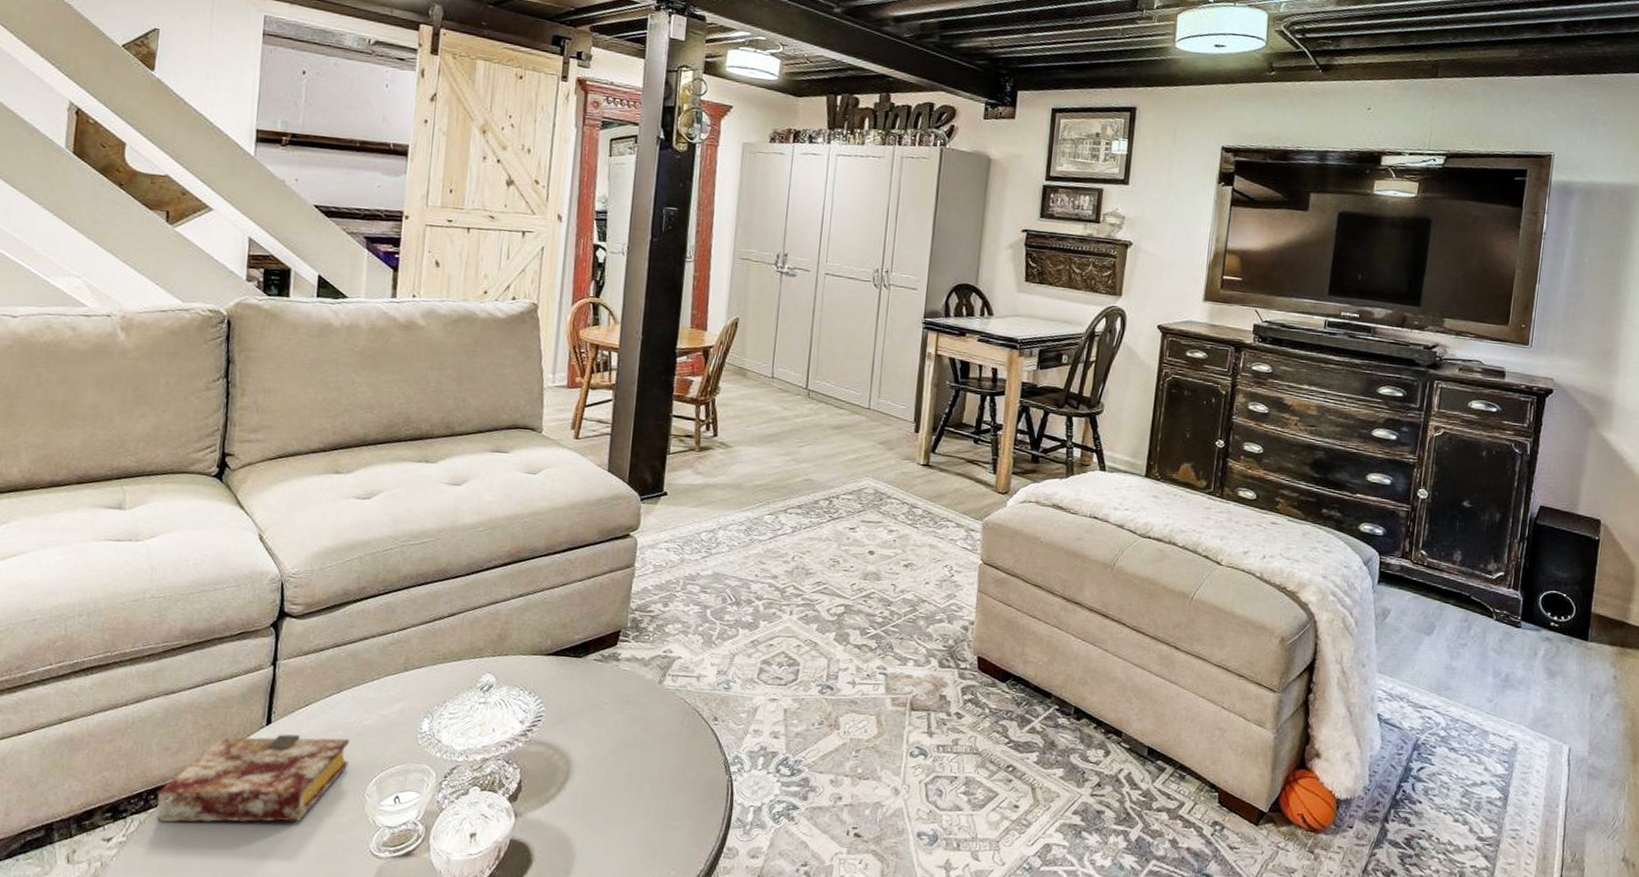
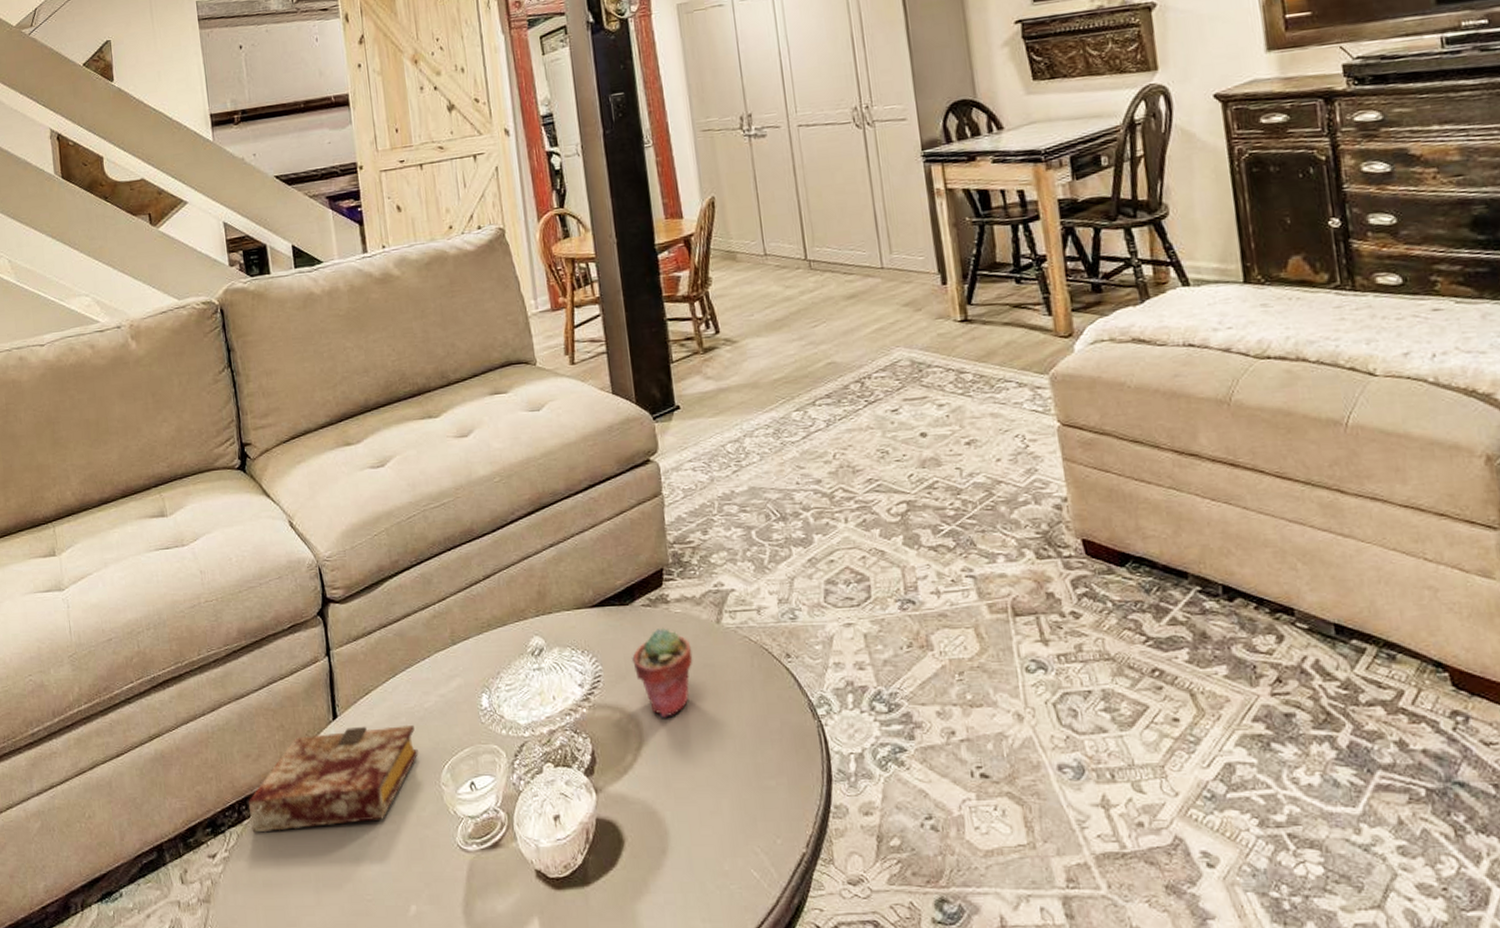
potted succulent: none [575,681,632,759] -> present [632,627,693,718]

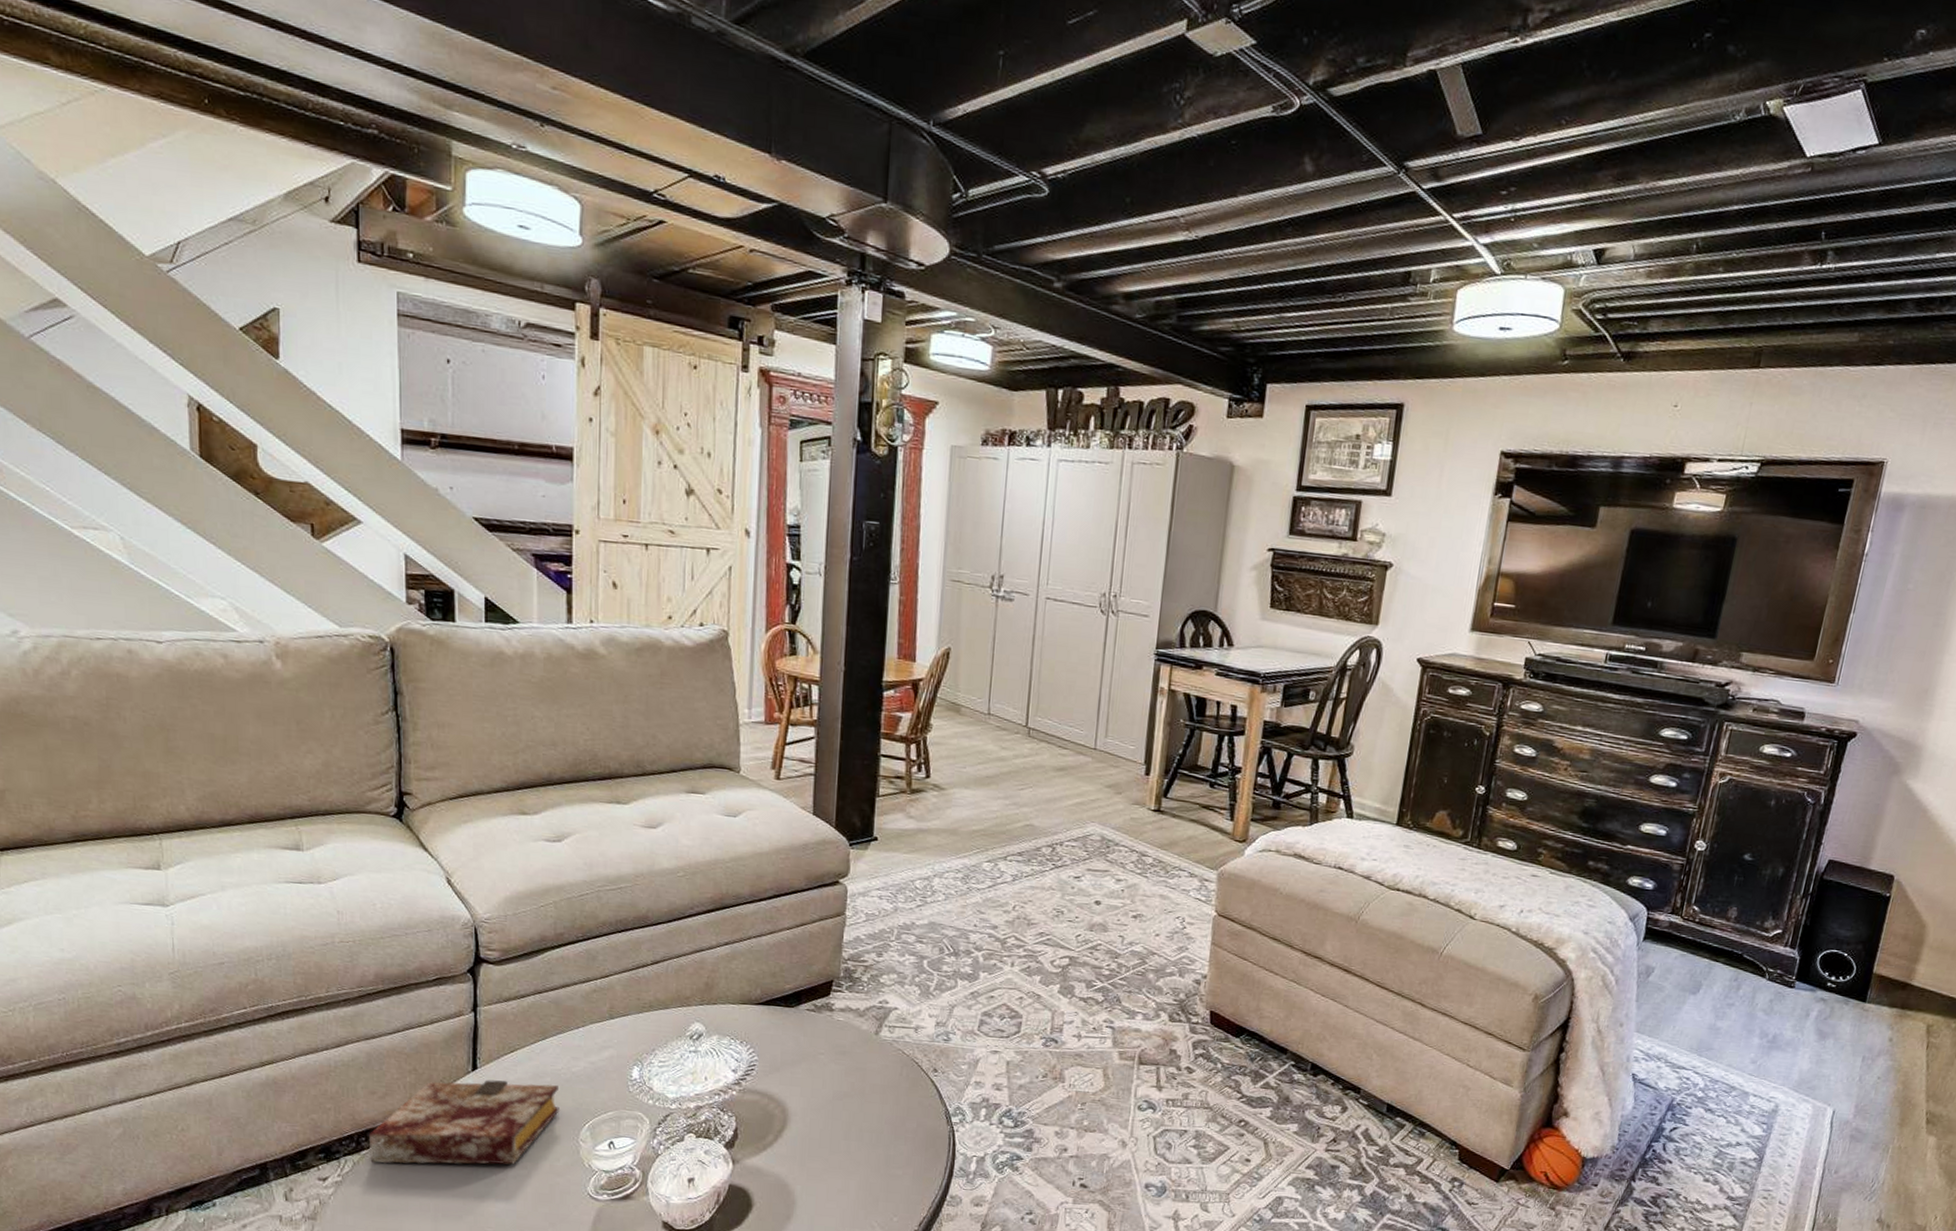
potted succulent: present [632,627,693,718] -> none [789,1031,847,1108]

